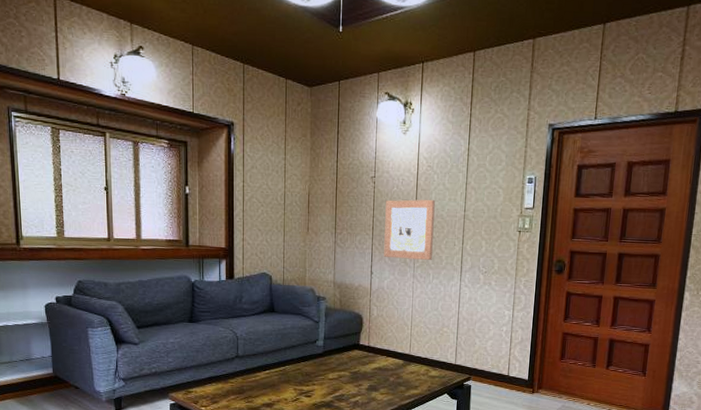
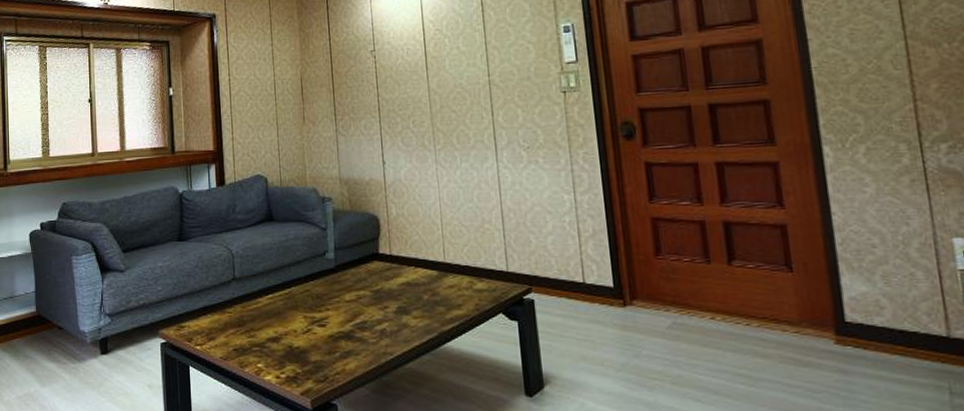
wall art: present [384,199,435,260] -> none [391,67,456,143]

